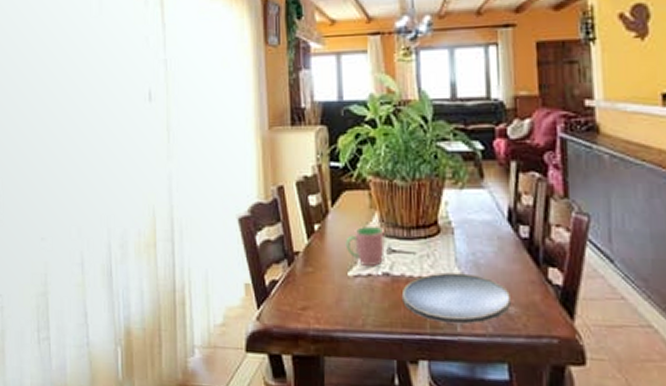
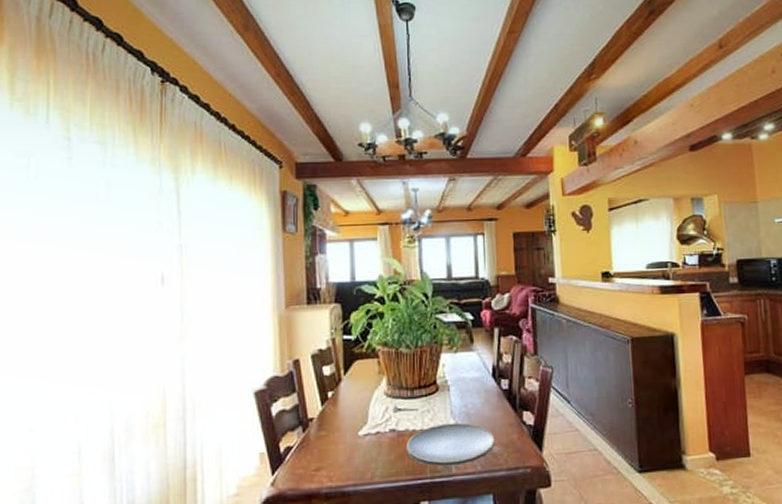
cup: present [345,225,385,266] -> none [356,389,391,425]

